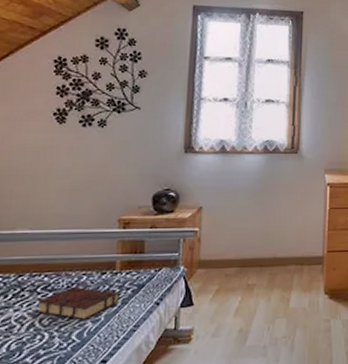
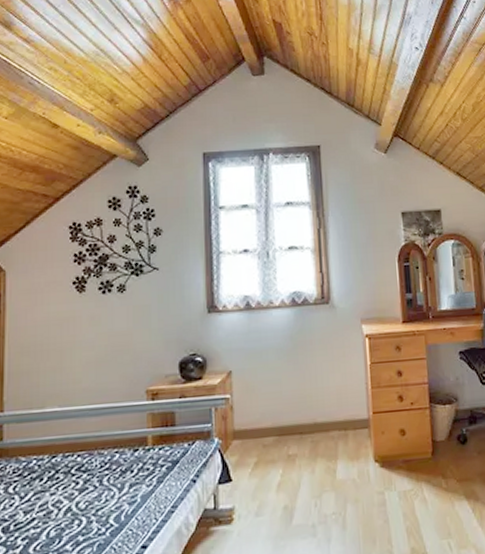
book: present [36,286,120,320] -> none [72,465,154,503]

